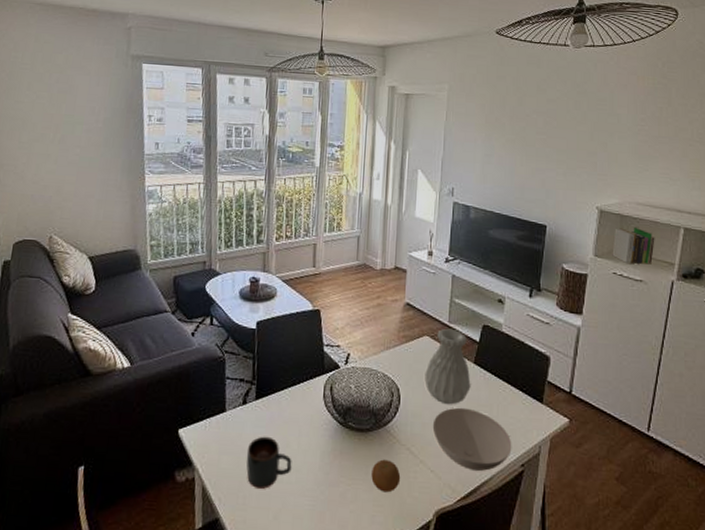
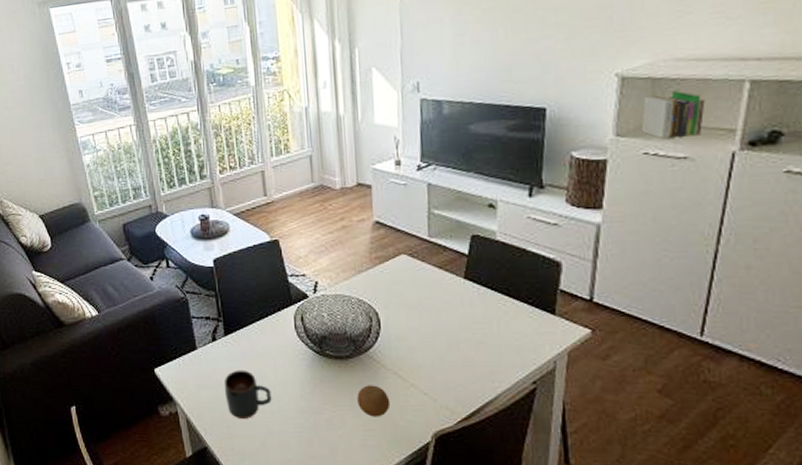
vase: present [424,328,471,405] -> none [406,243,463,325]
bowl: present [432,407,512,471] -> none [420,326,520,391]

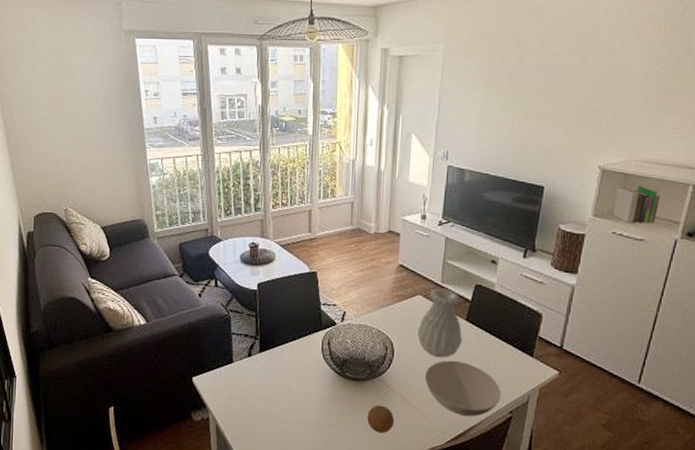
mug: present [224,370,272,419] -> none [253,384,295,428]
vase: none [406,243,463,325] -> present [417,288,463,358]
bowl: none [420,326,520,391] -> present [424,360,502,417]

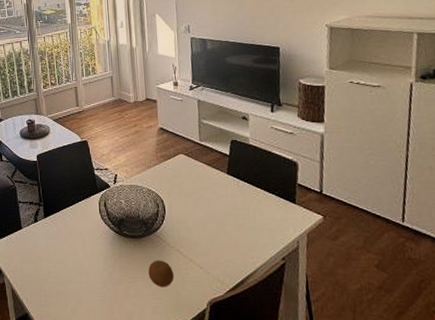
vase: present [417,288,463,358] -> none [184,146,227,211]
bowl: present [424,360,502,417] -> none [196,212,272,265]
books: present [612,185,660,224] -> none [346,37,389,73]

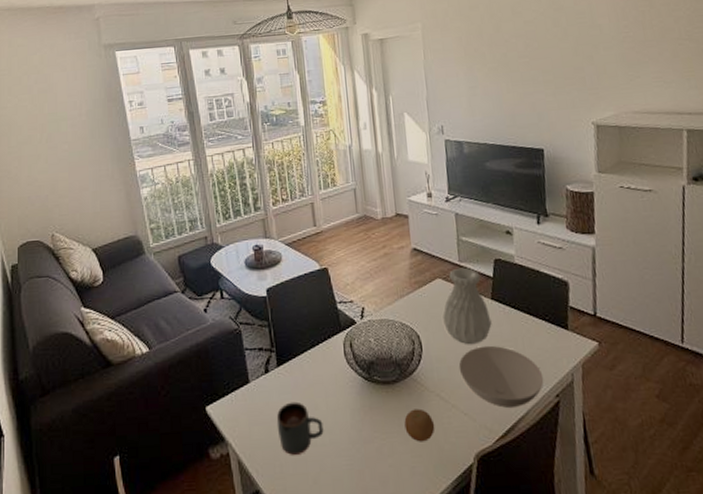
mug: none [43,246,81,288] -> present [276,401,324,455]
vase: none [184,146,227,211] -> present [443,267,492,345]
bowl: none [196,212,272,265] -> present [458,345,544,408]

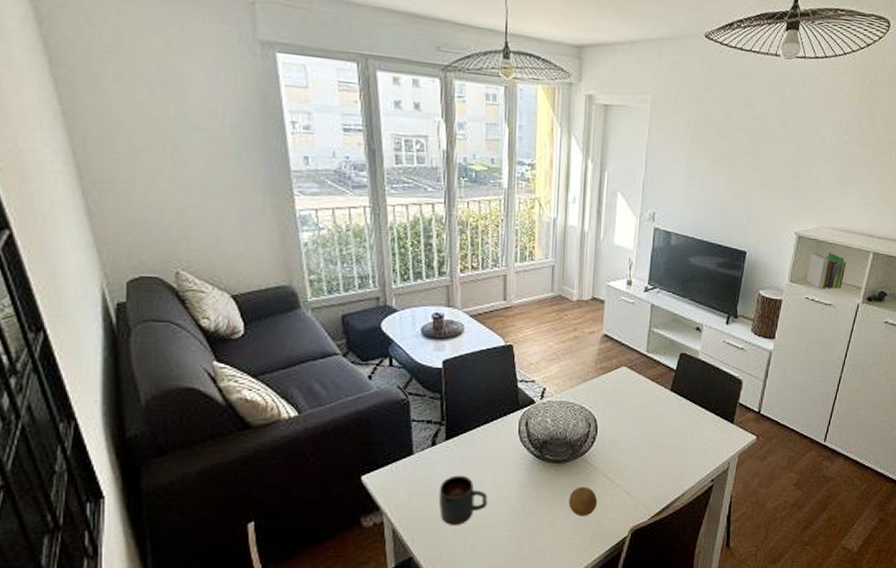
vase: present [443,267,492,345] -> none [622,358,667,431]
bowl: present [458,345,544,408] -> none [629,433,704,489]
books: none [614,136,659,176] -> present [806,252,847,289]

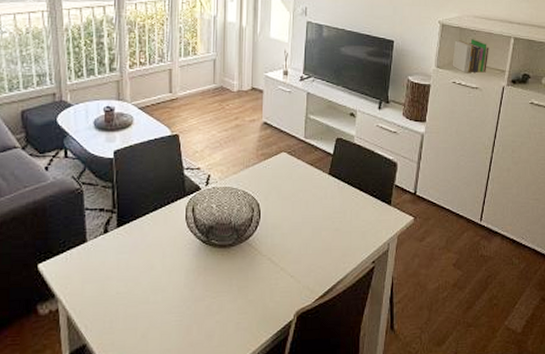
mug: present [438,475,488,525] -> none [110,261,157,311]
fruit: present [569,486,598,517] -> none [235,270,263,301]

